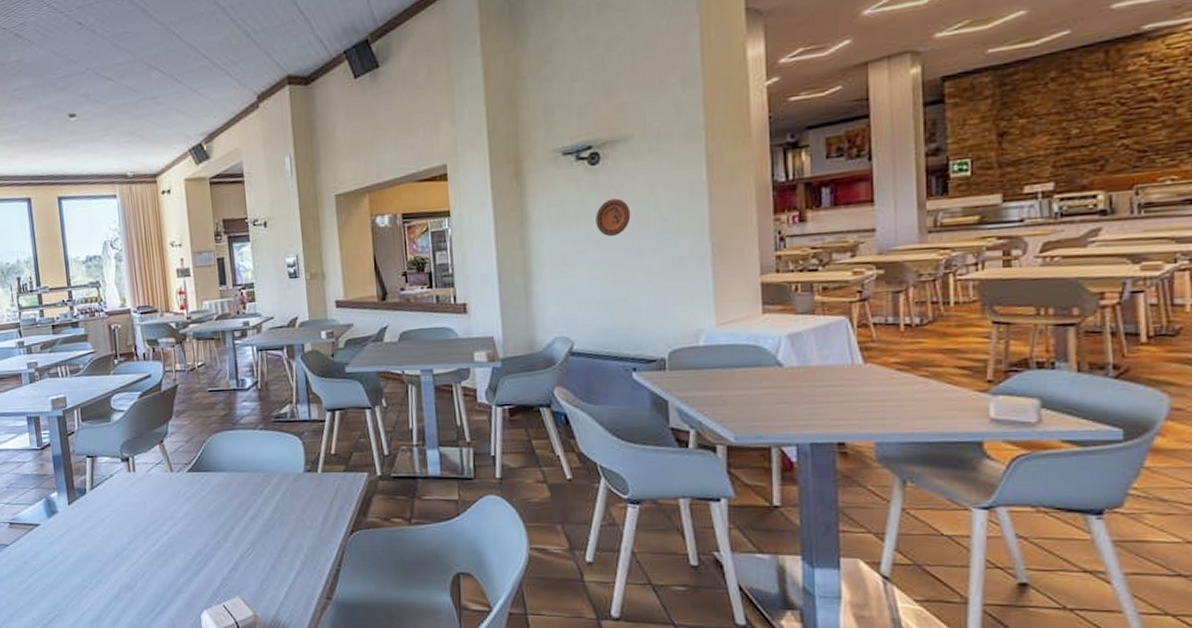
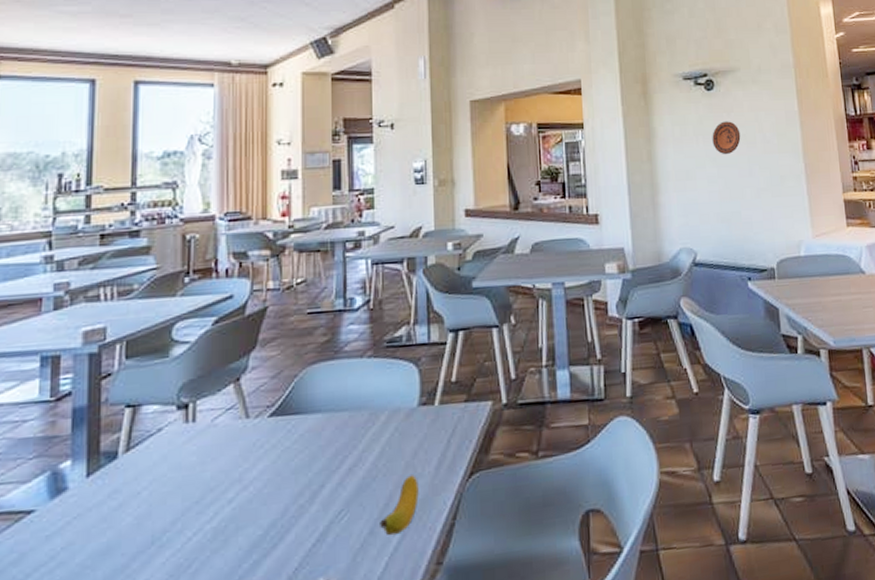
banana: none [279,527,309,573] -> present [380,475,419,536]

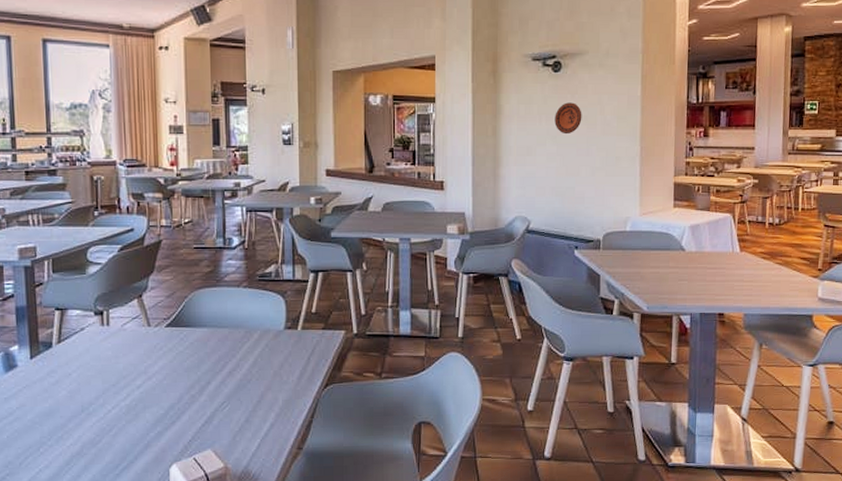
banana: present [380,475,419,536] -> none [254,381,284,425]

